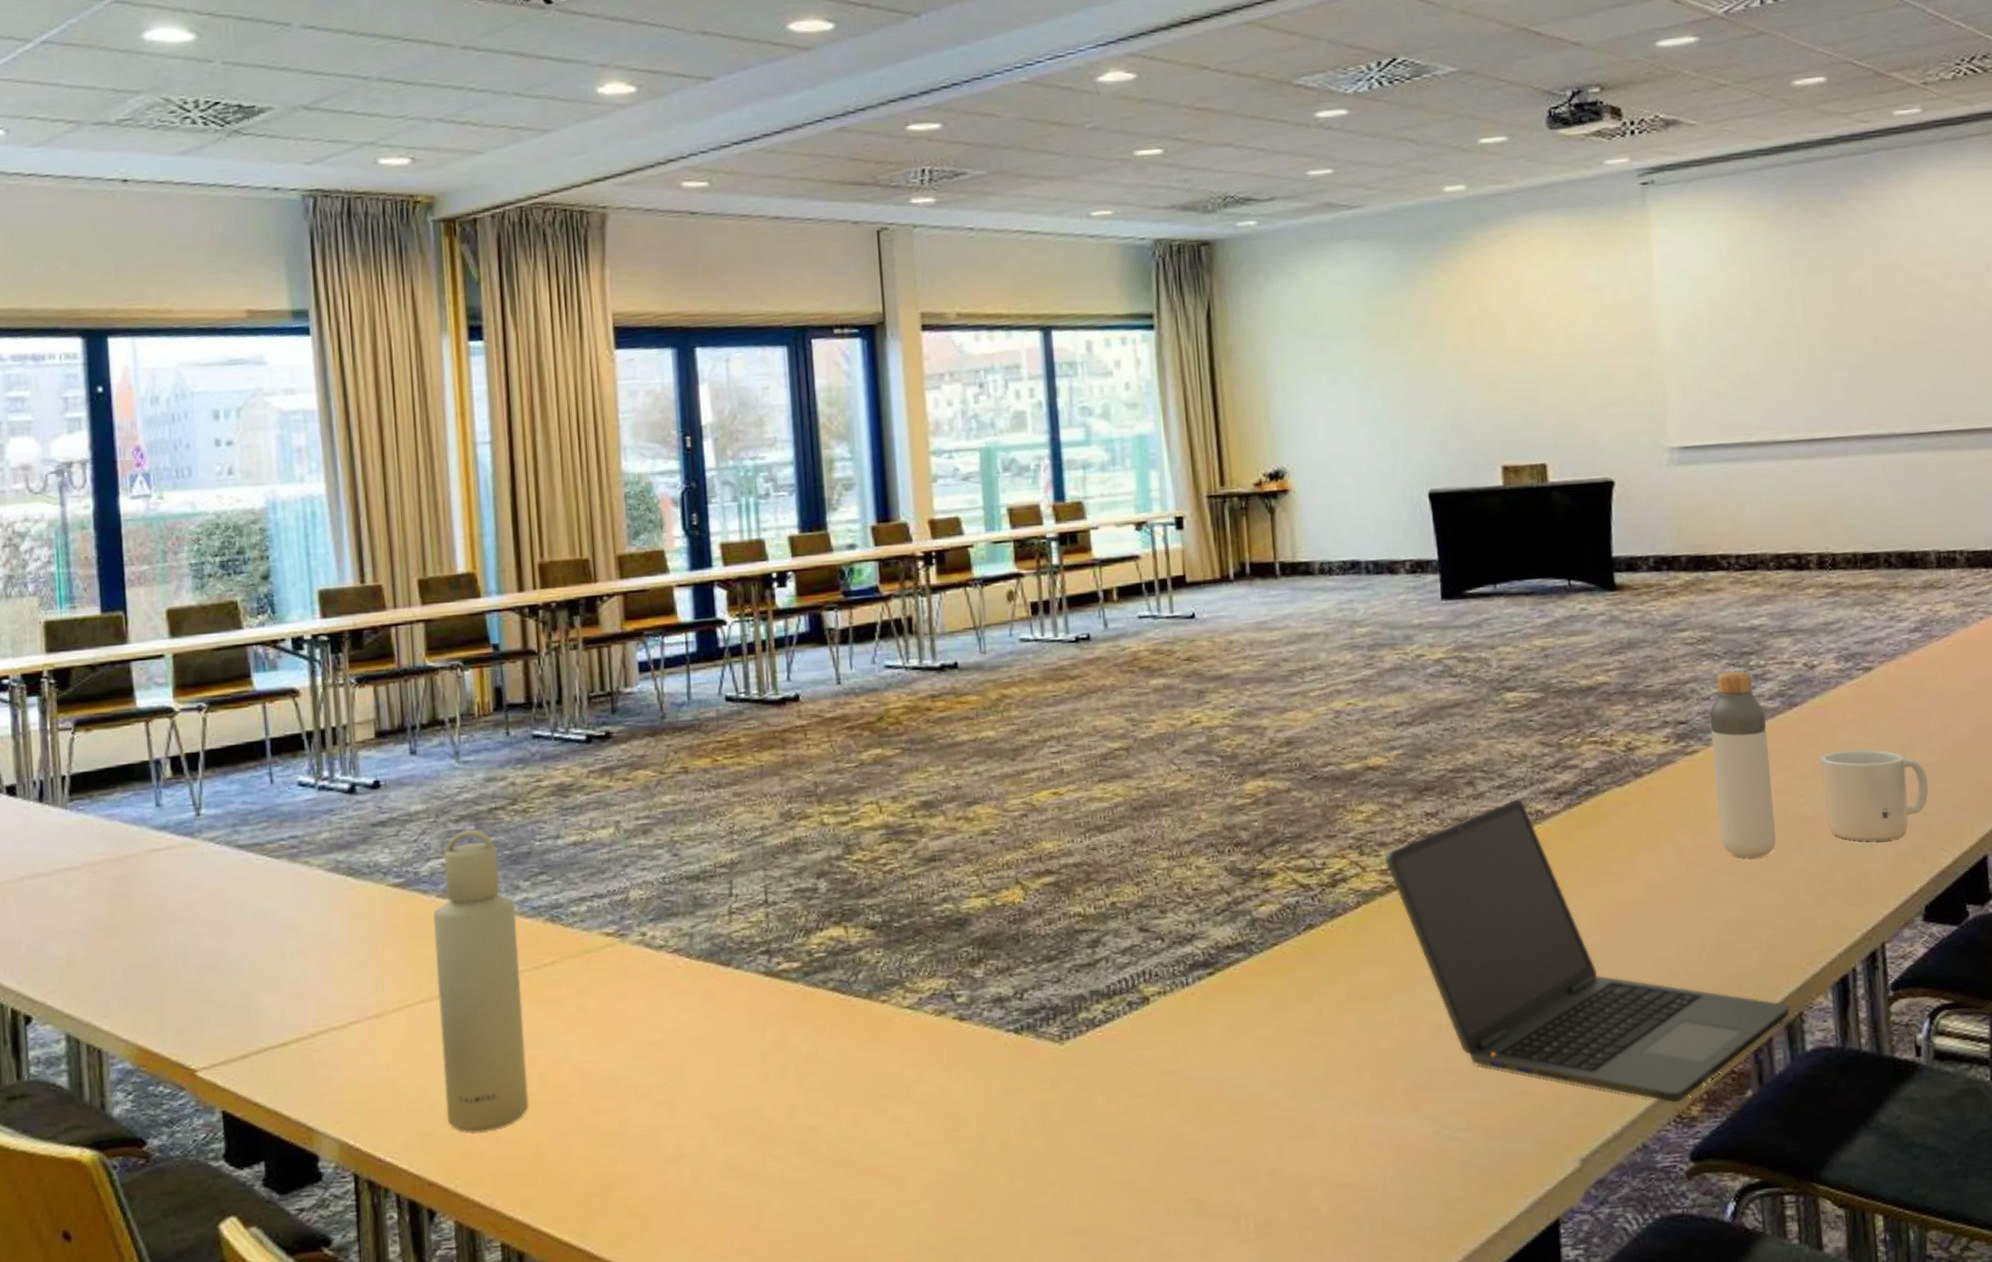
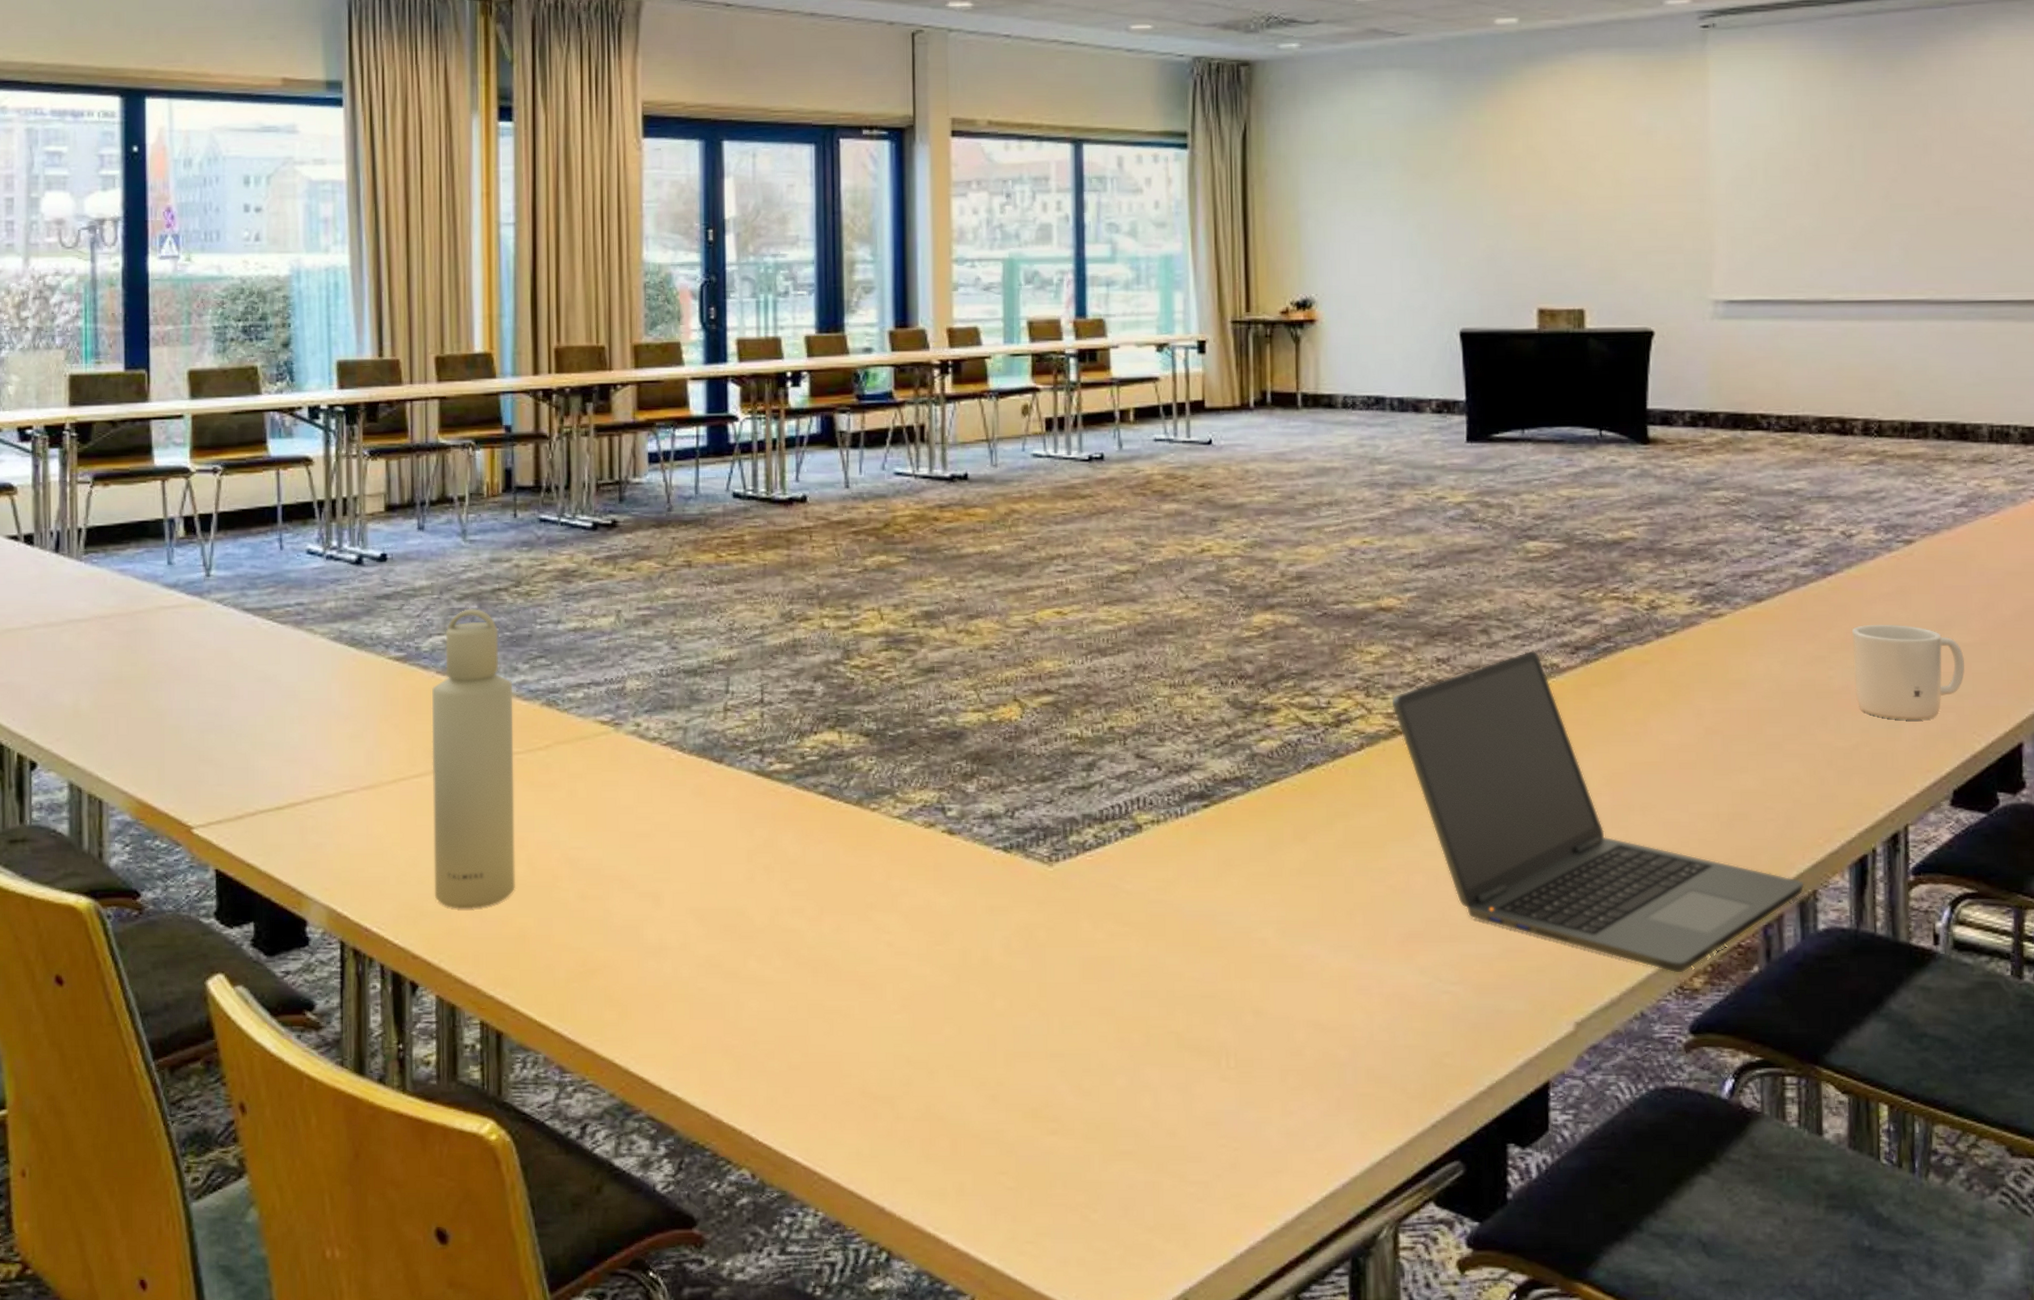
bottle: present [1710,670,1776,858] -> none [1739,535,1800,728]

